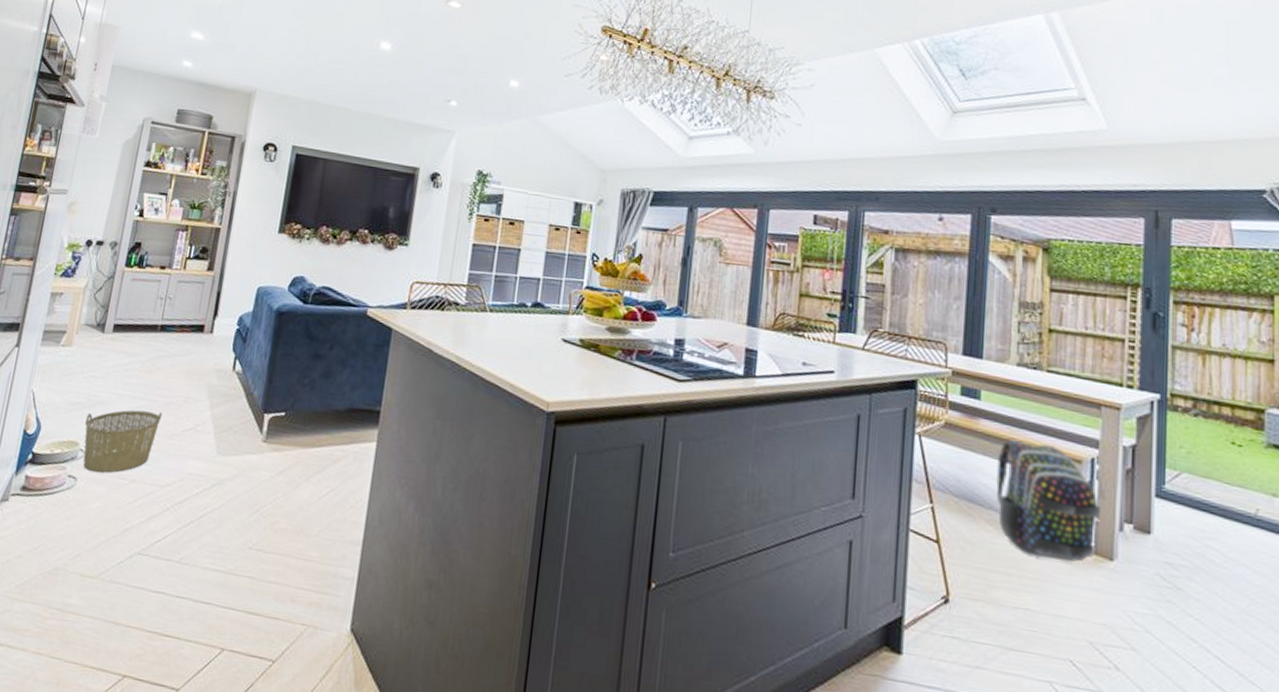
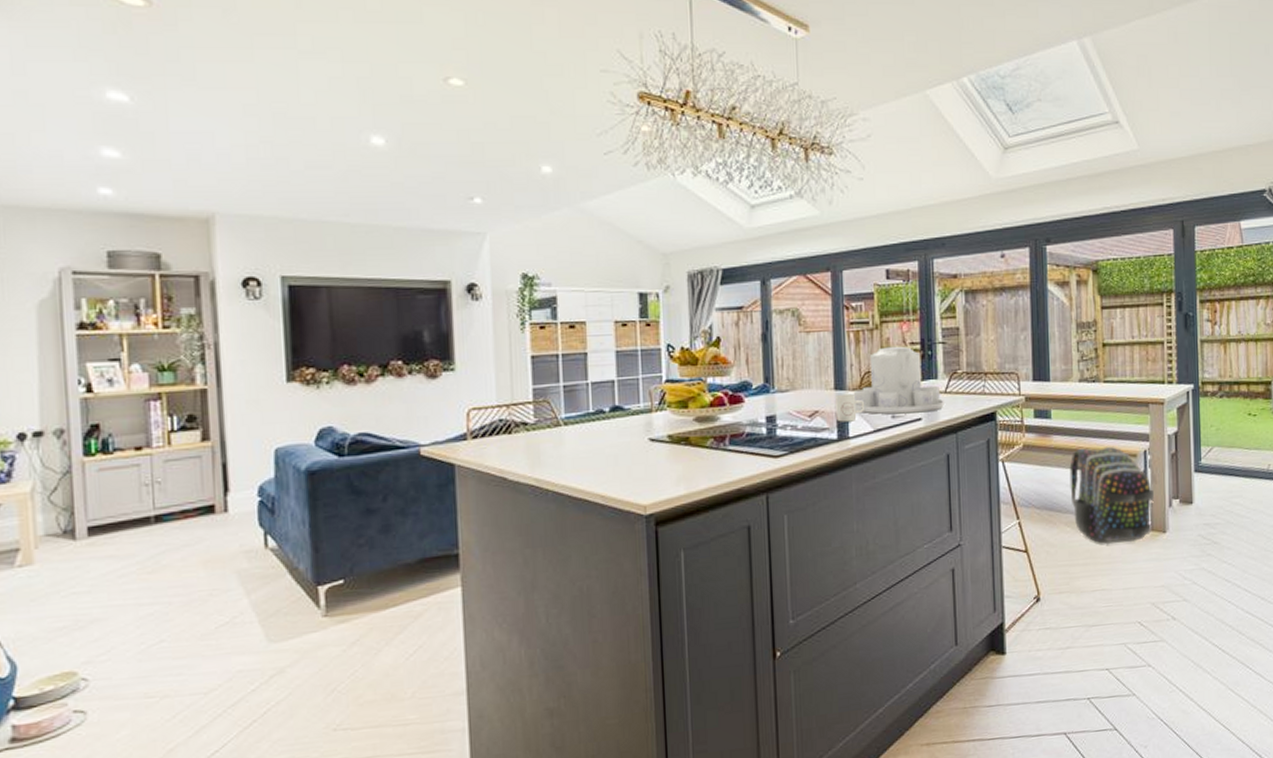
basket: present [83,409,163,473] -> none [79,613,185,699]
mug: none [744,330,776,361] -> present [834,393,866,422]
tea set: none [765,291,861,367] -> present [853,346,944,415]

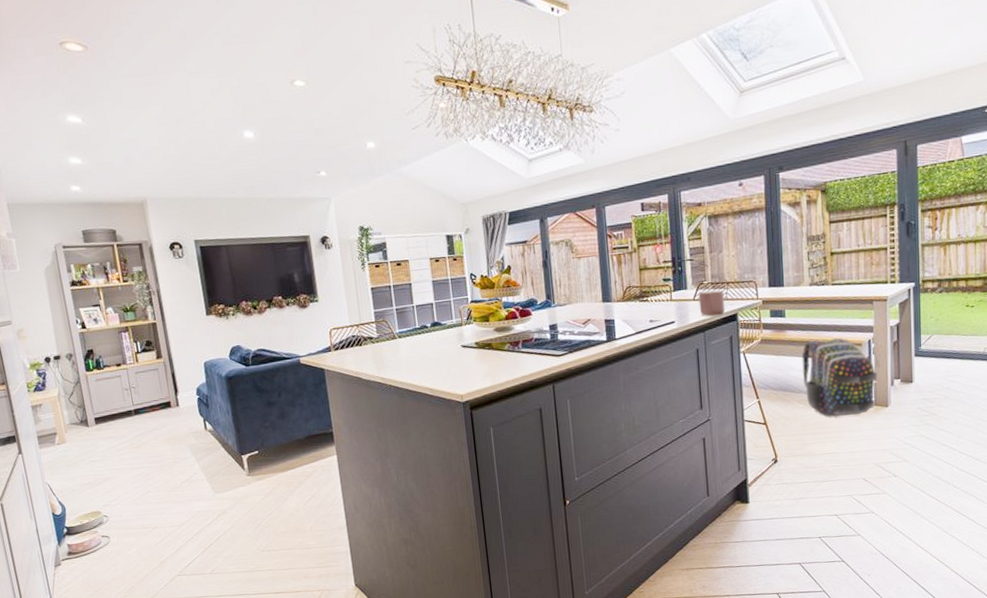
mug: present [834,393,866,422] -> none [603,304,628,328]
tea set: present [853,346,944,415] -> none [618,264,693,320]
mug: none [951,381,982,416] -> present [698,289,725,318]

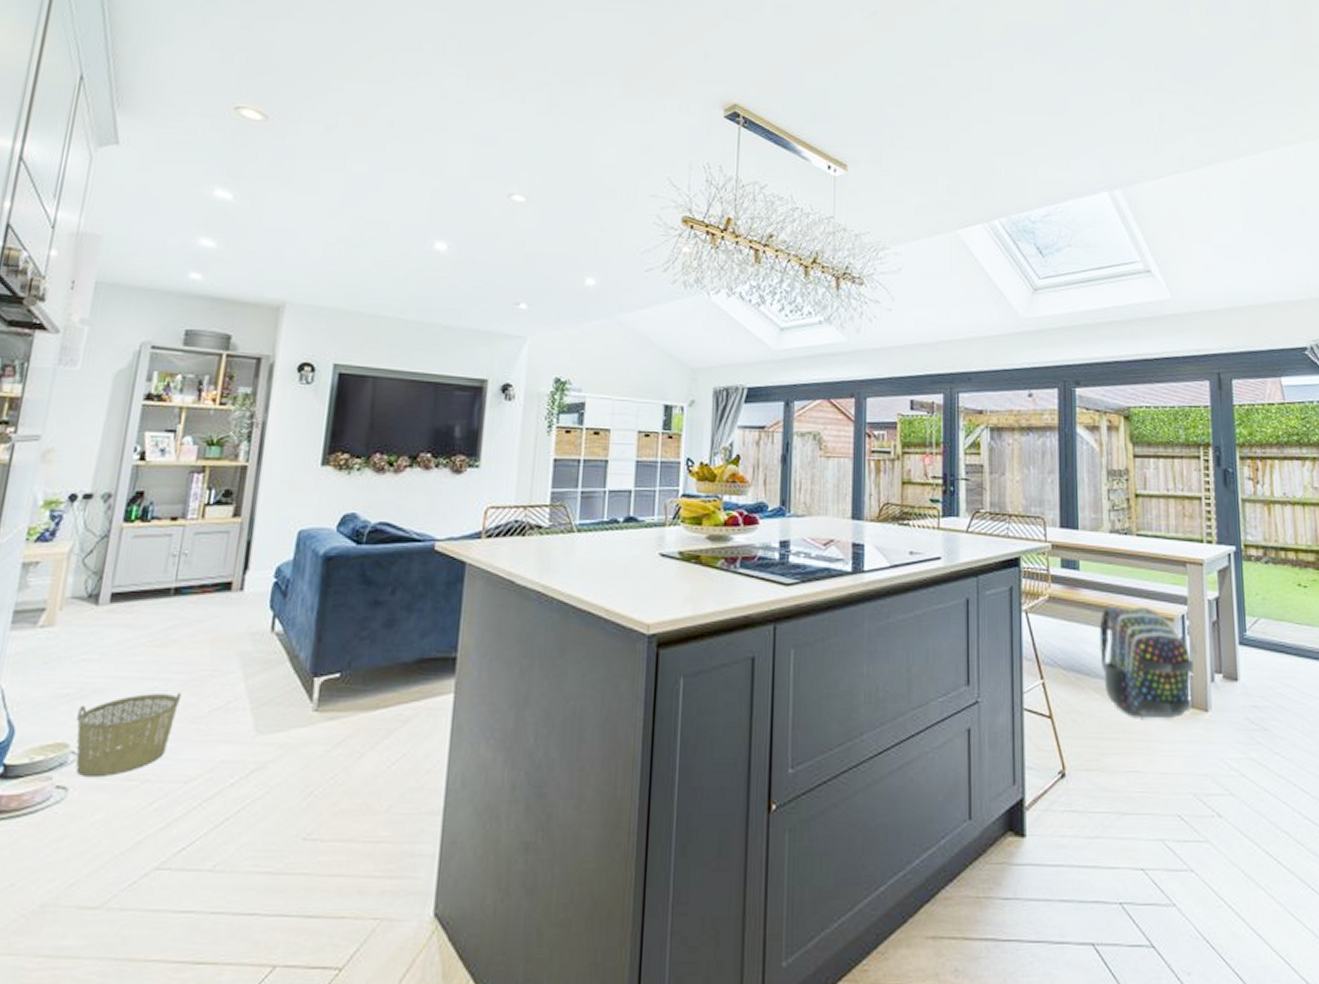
basket: none [99,474,162,529] -> present [75,692,182,776]
mug: present [698,289,725,318] -> none [973,522,1006,559]

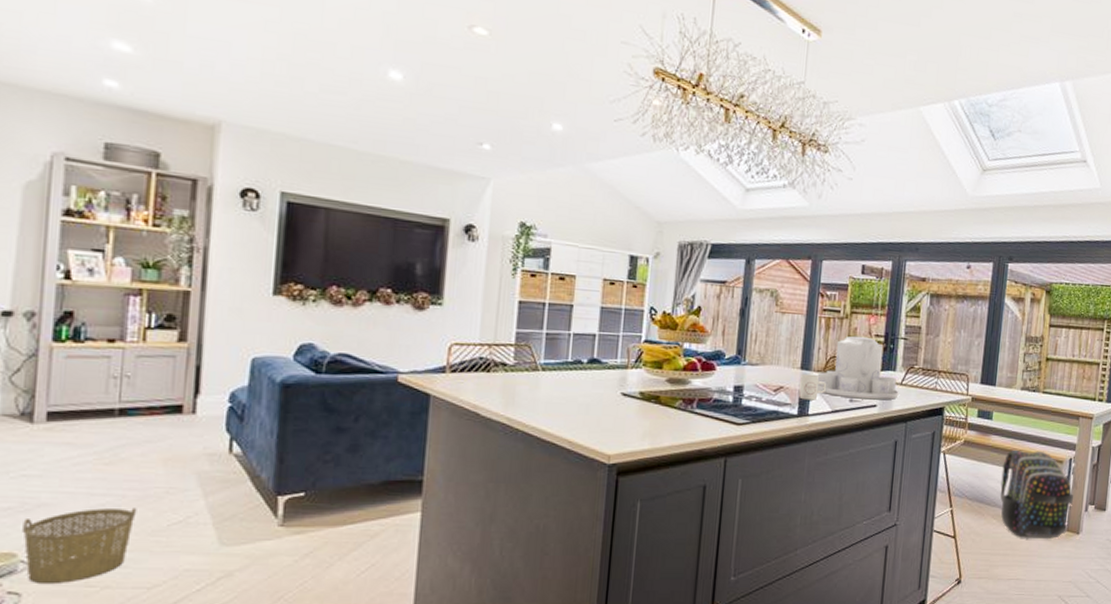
mug: none [851,524,883,554] -> present [798,373,827,401]
tea set: none [871,478,965,551] -> present [817,335,899,400]

